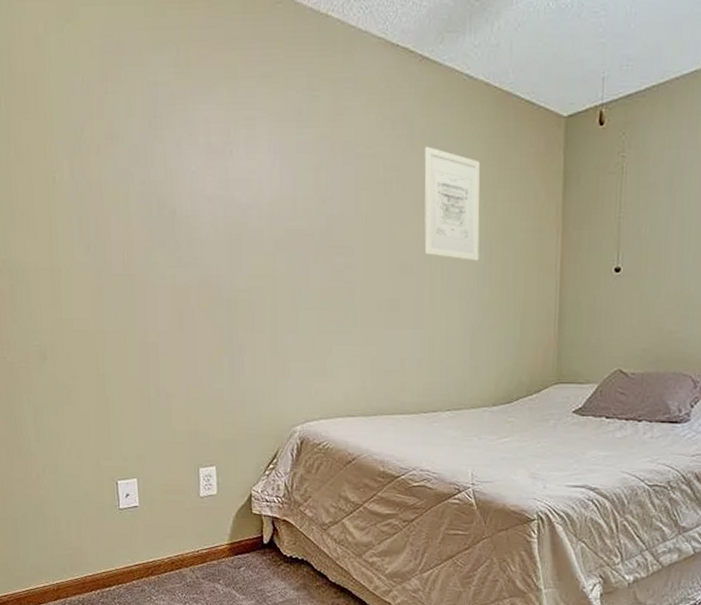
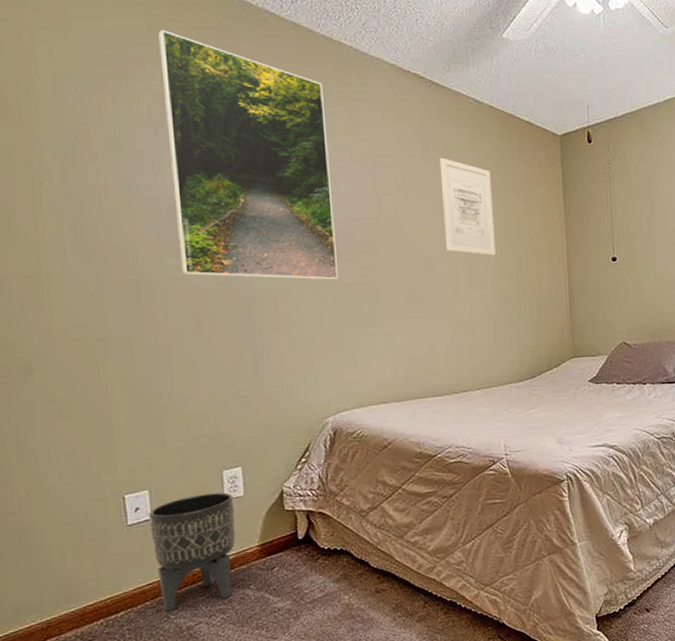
planter: none [136,488,209,592] -> present [148,492,236,611]
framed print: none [154,12,314,282] -> present [158,29,339,280]

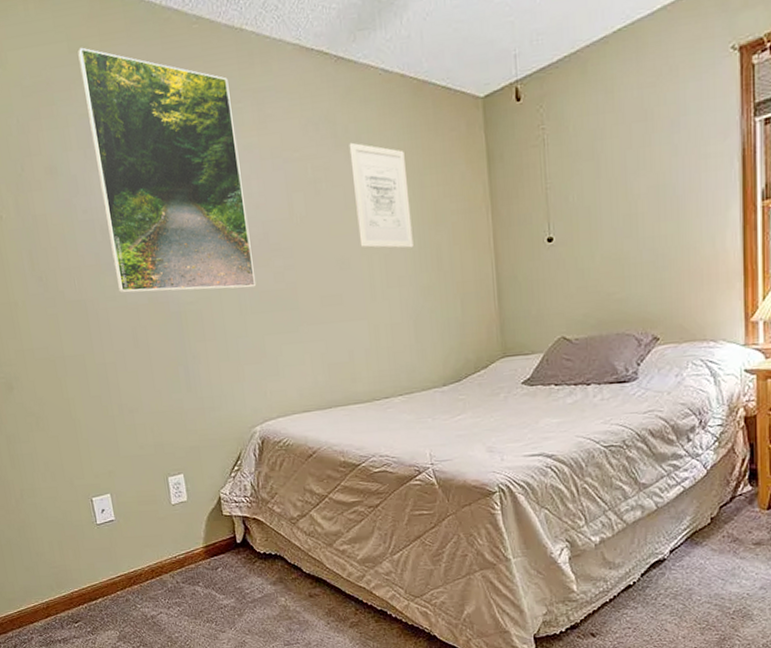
planter: present [148,492,236,611] -> none [111,497,185,601]

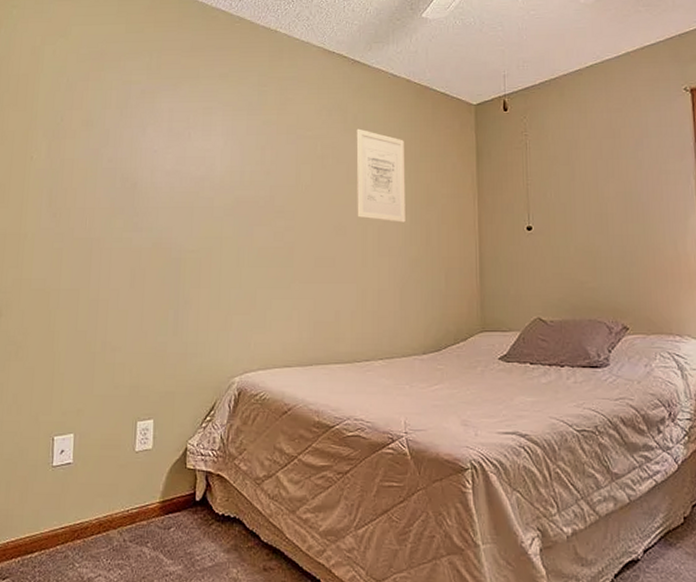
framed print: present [78,47,257,293] -> none [126,30,258,243]

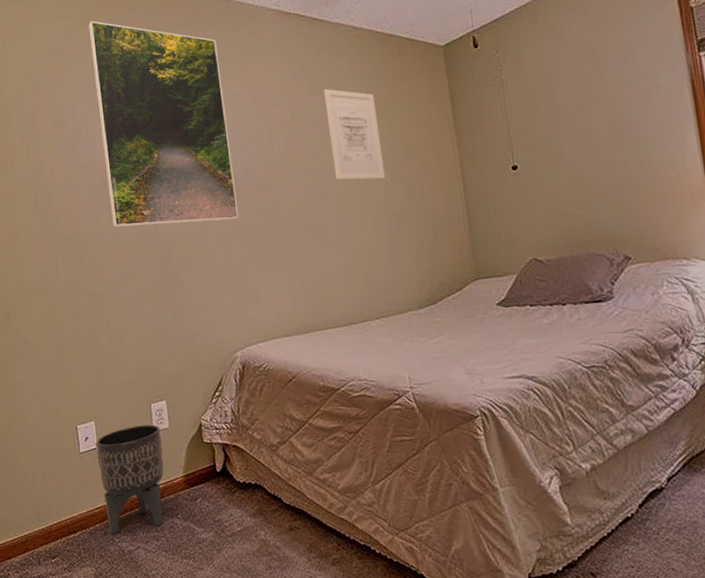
planter: none [70,443,144,558] -> present [94,424,165,534]
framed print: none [126,30,258,243] -> present [88,20,239,228]

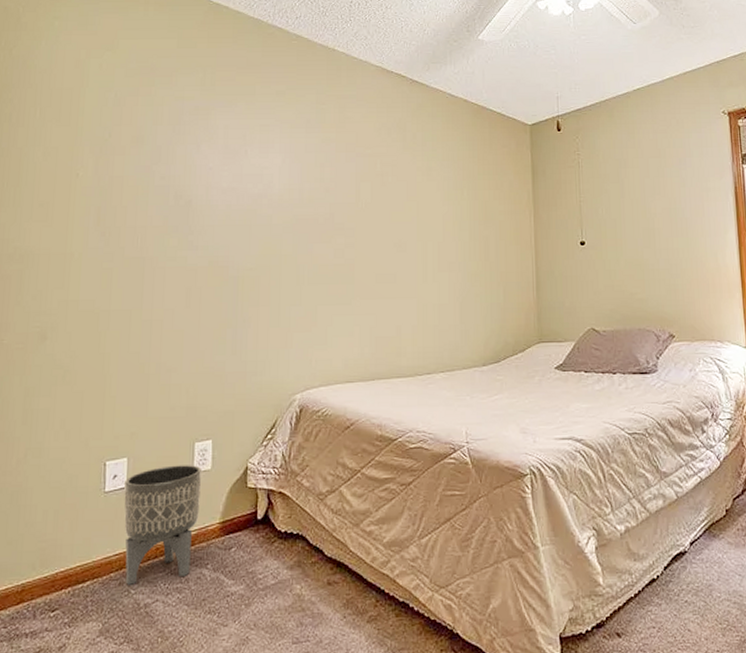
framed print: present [88,20,239,228] -> none [180,45,317,260]
wall art: present [323,88,385,180] -> none [415,147,465,239]

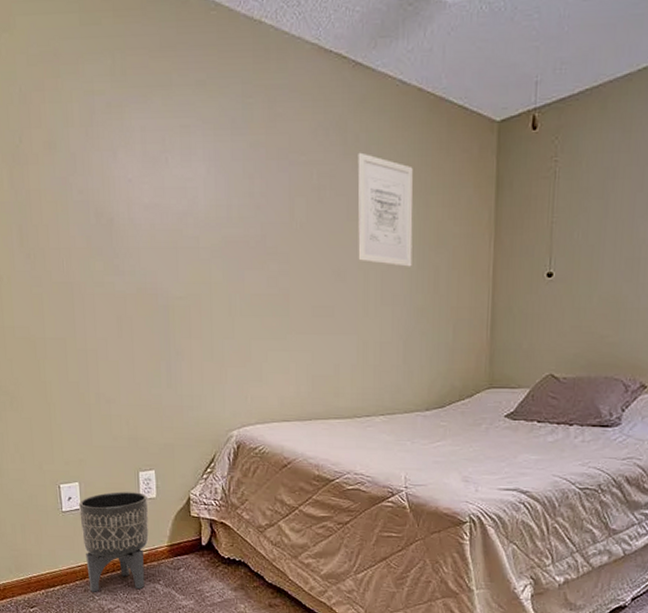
wall art: none [415,147,465,239] -> present [357,152,413,267]

